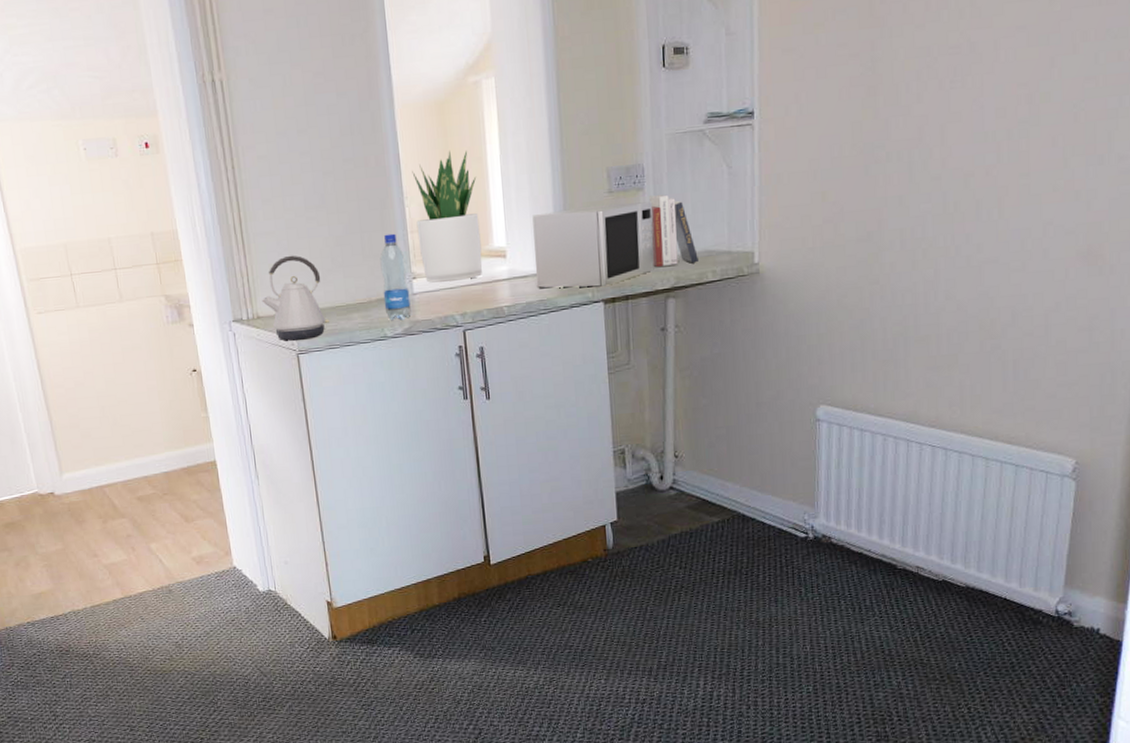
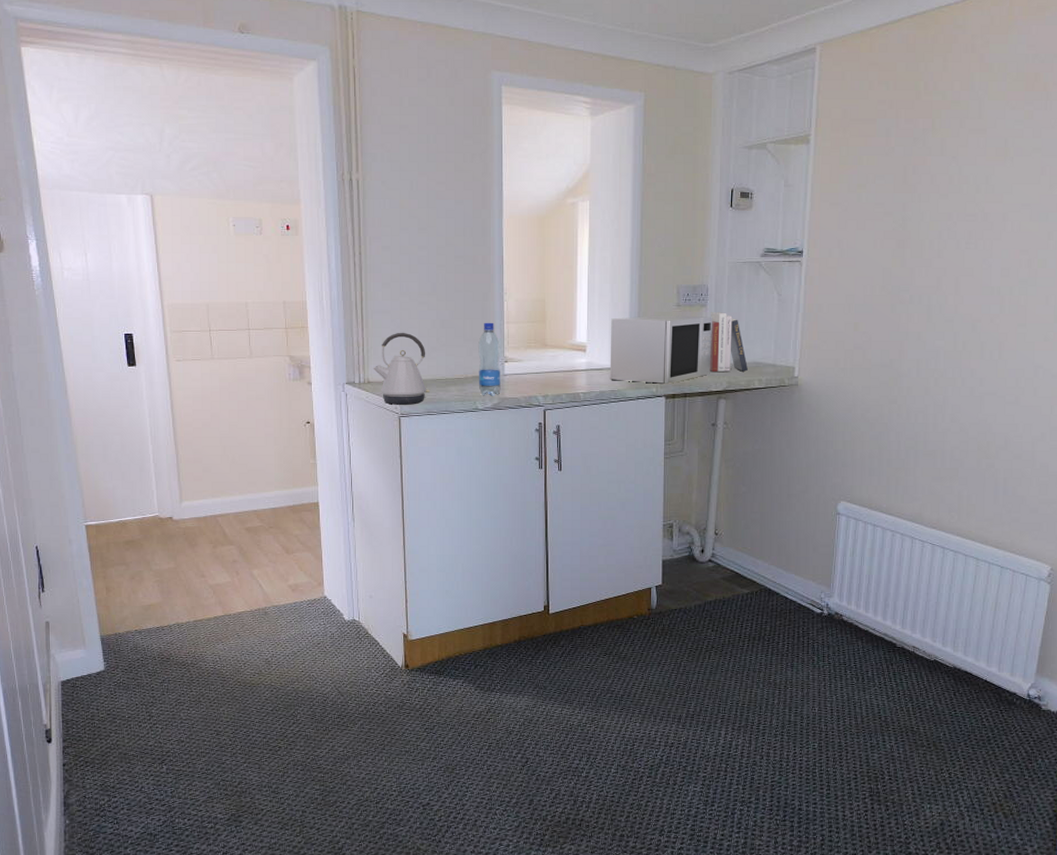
planter: present [412,150,483,283] -> none [512,257,567,368]

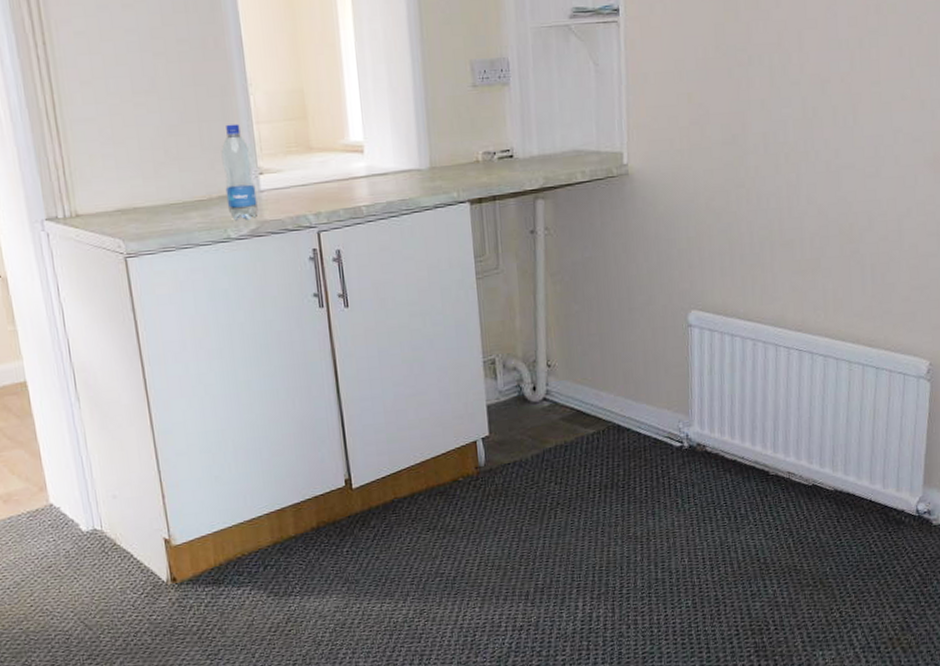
kettle: present [373,332,431,406] -> none [81,145,164,244]
microwave: present [609,315,713,385] -> none [391,97,522,188]
books: present [709,311,748,373] -> none [514,90,567,167]

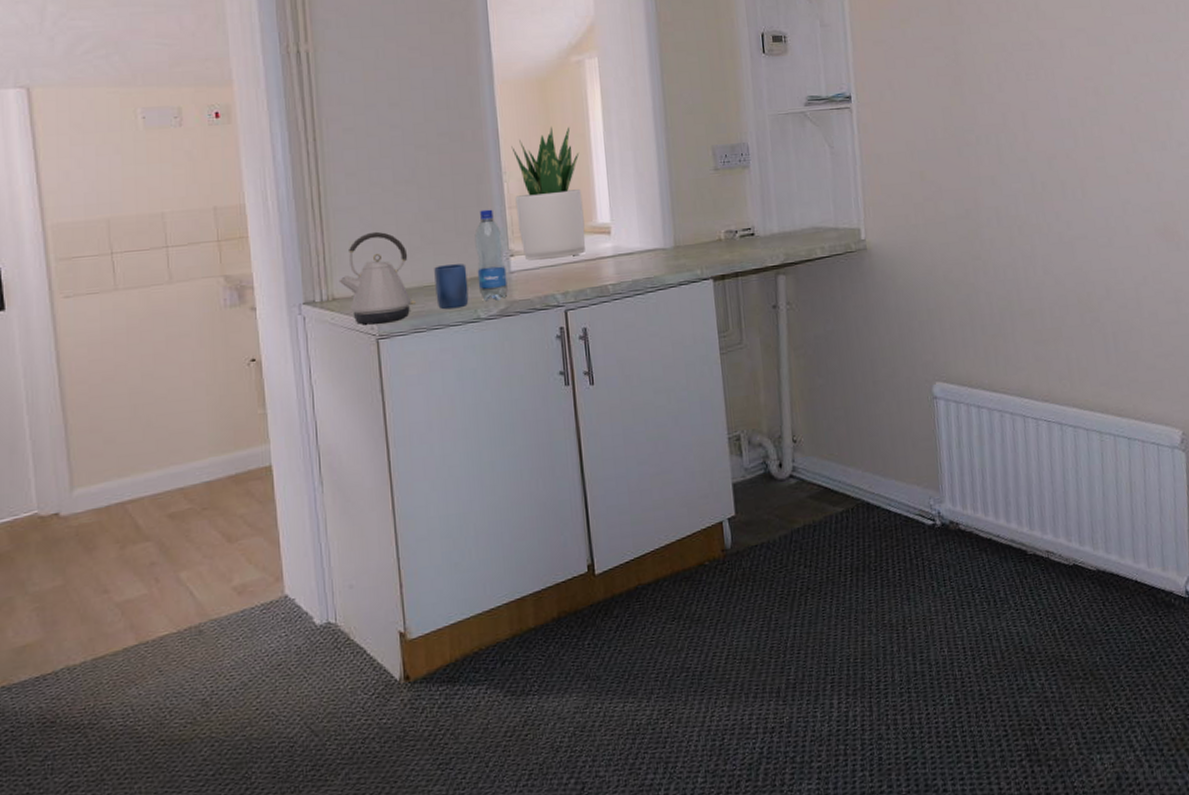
kettle: none [81,145,164,244] -> present [338,231,417,326]
mug: none [180,181,218,229] -> present [434,263,469,310]
planter: none [256,34,338,180] -> present [511,126,586,261]

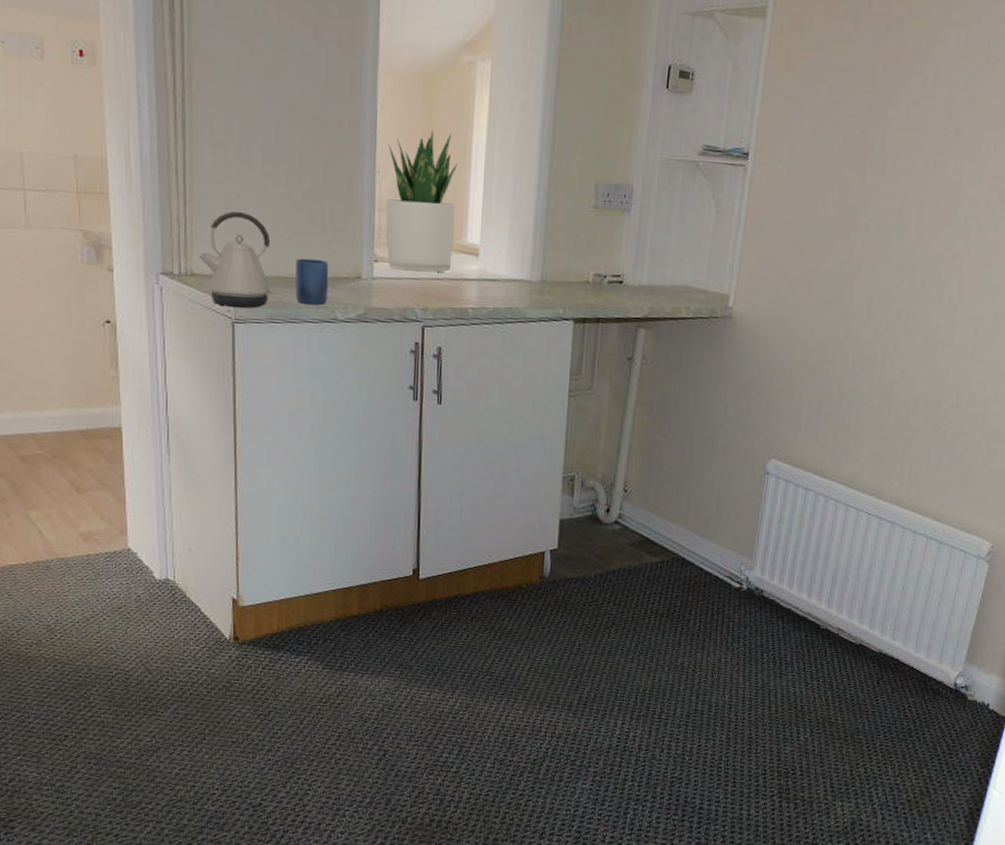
bottle: present [474,209,508,302] -> none [338,207,369,306]

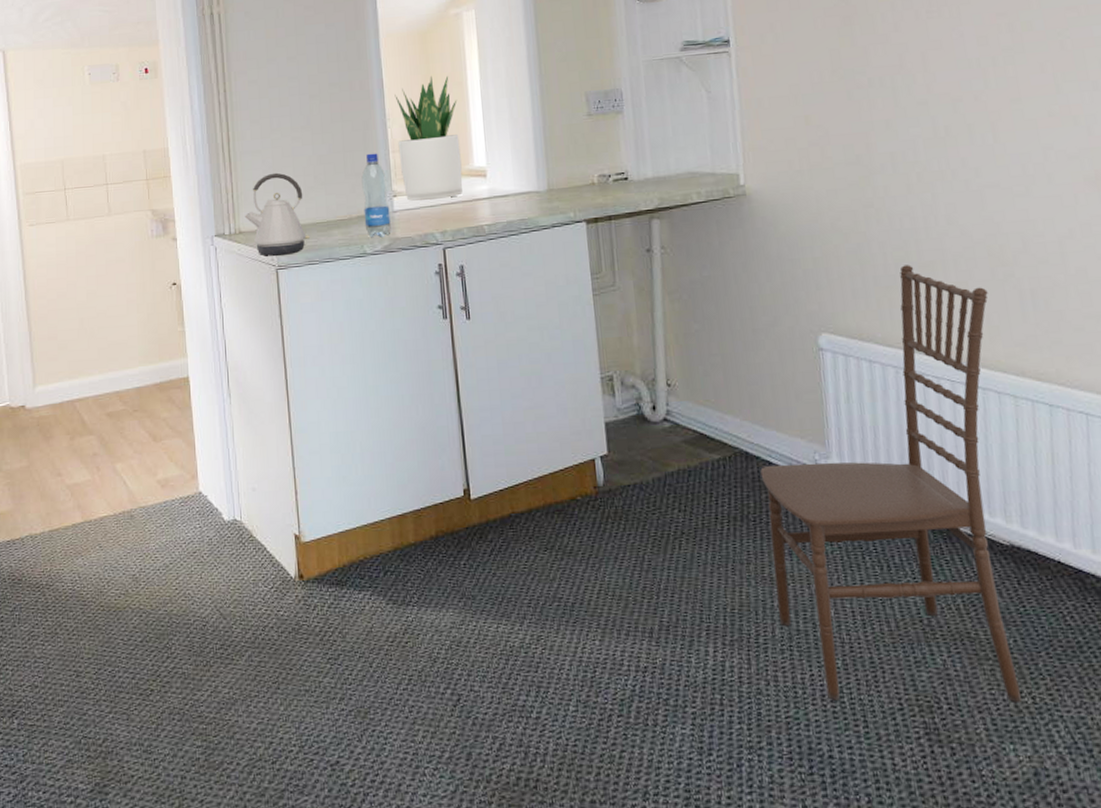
mug: present [295,258,329,306] -> none [326,203,356,245]
bottle: none [338,207,369,306] -> present [361,153,391,239]
dining chair: none [682,406,918,771] -> present [760,265,1023,702]

